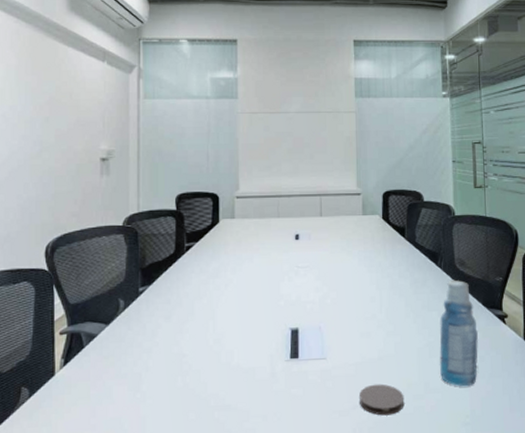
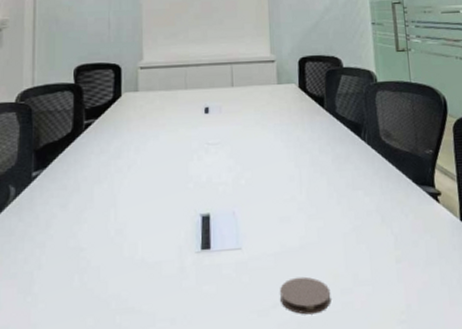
bottle: present [439,279,478,387] -> none [366,153,411,278]

